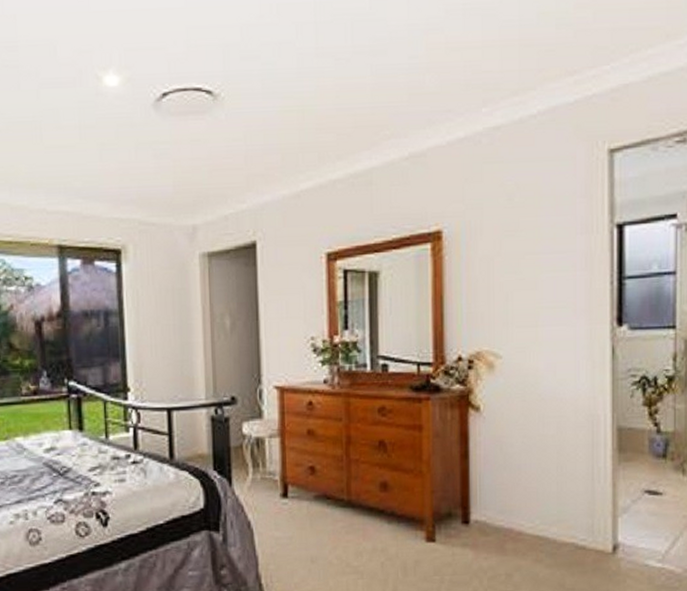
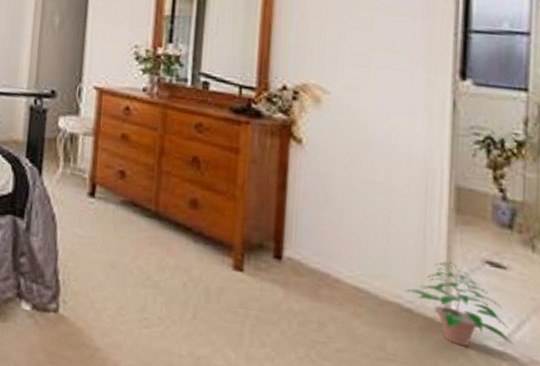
potted plant: none [578,497,671,570] -> present [404,261,514,347]

